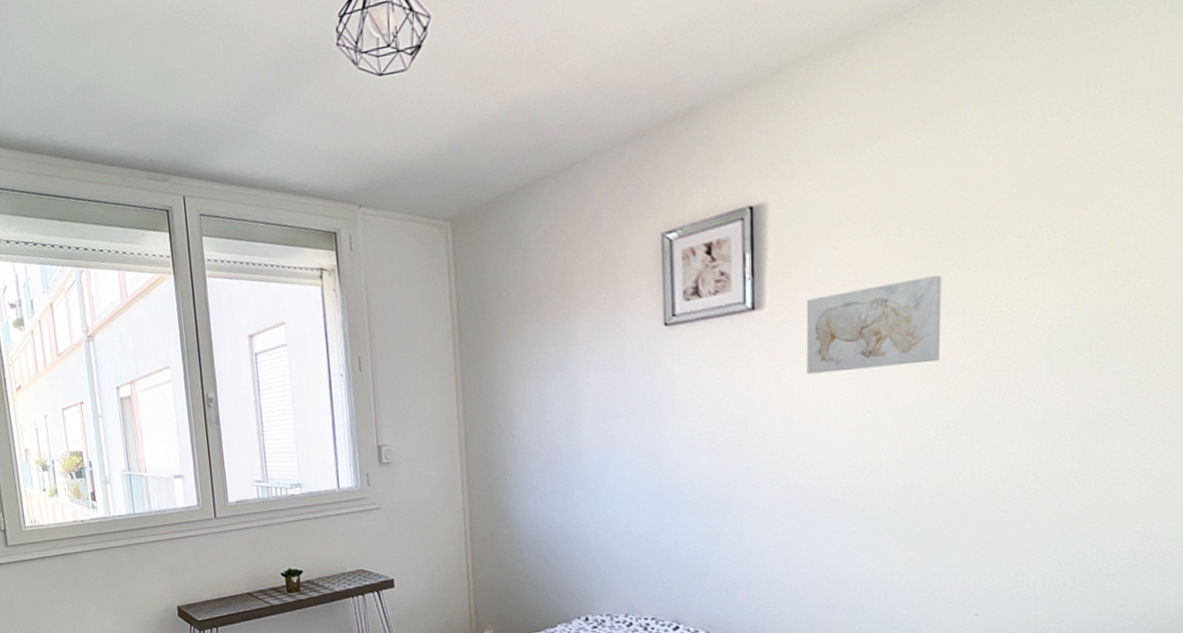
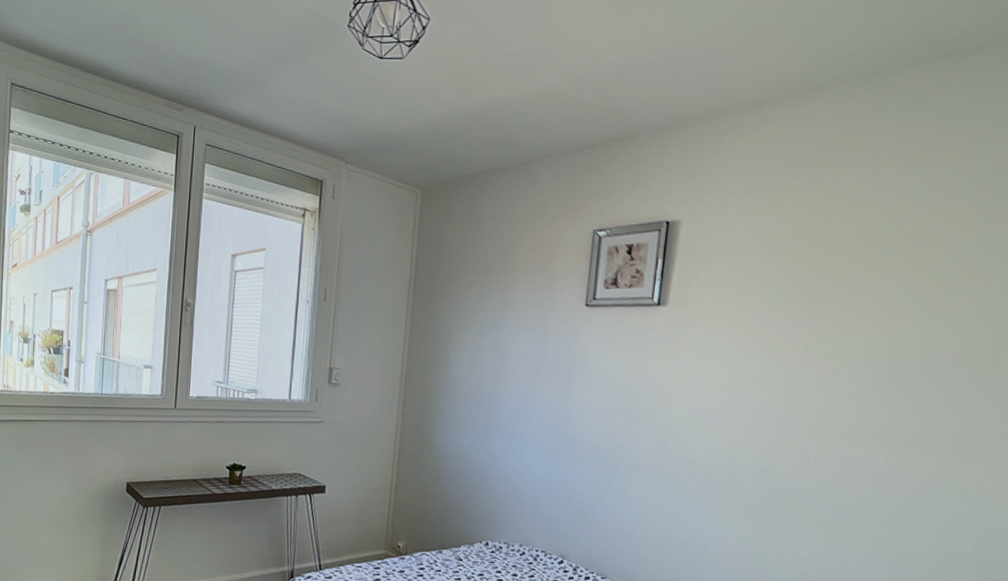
wall art: present [806,274,942,375] -> none [694,301,809,372]

